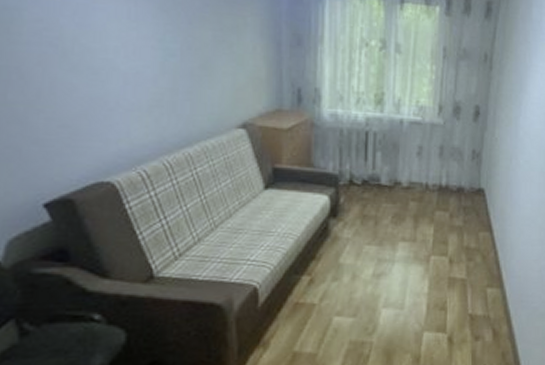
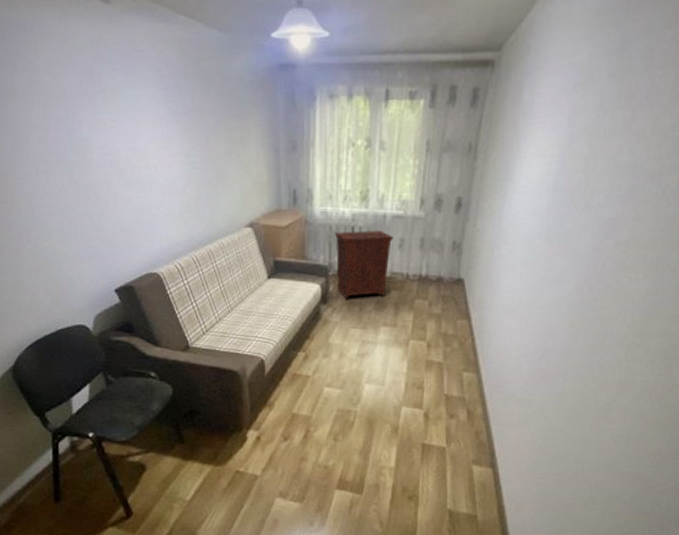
nightstand: none [345,136,411,212] -> present [334,231,393,299]

